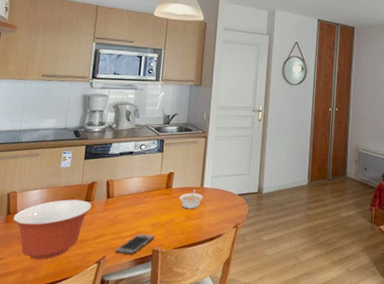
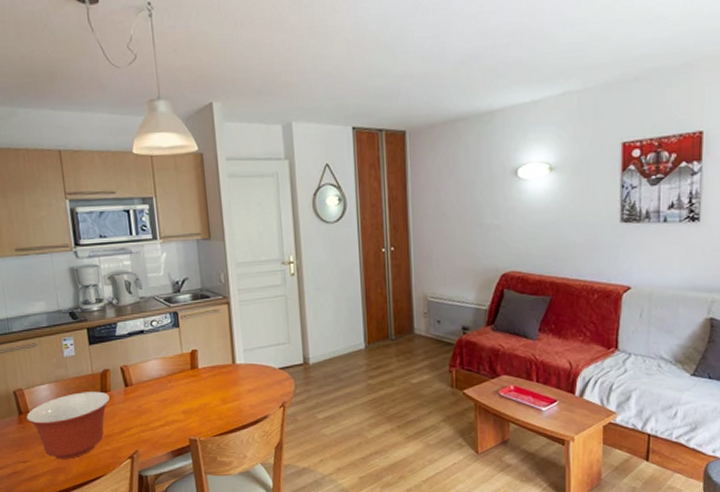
smartphone: present [115,233,155,255] -> none [147,422,190,447]
legume: present [179,189,204,210] -> none [209,367,238,391]

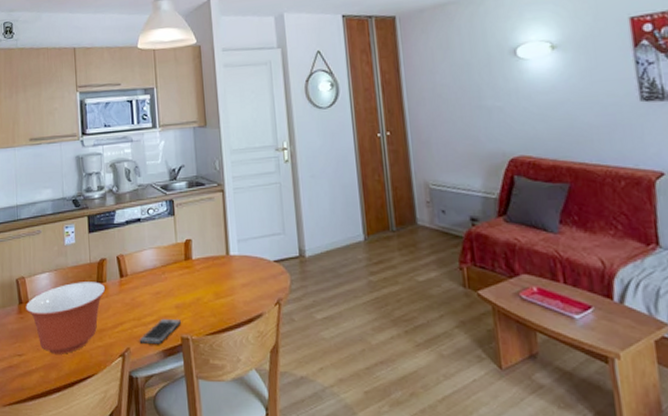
smartphone: none [147,422,190,447] -> present [139,318,182,345]

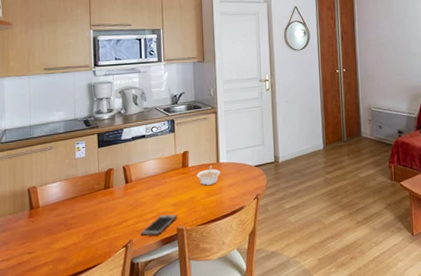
mixing bowl: present [26,282,106,354] -> none [37,188,112,250]
legume: none [202,259,232,285] -> present [197,166,221,186]

